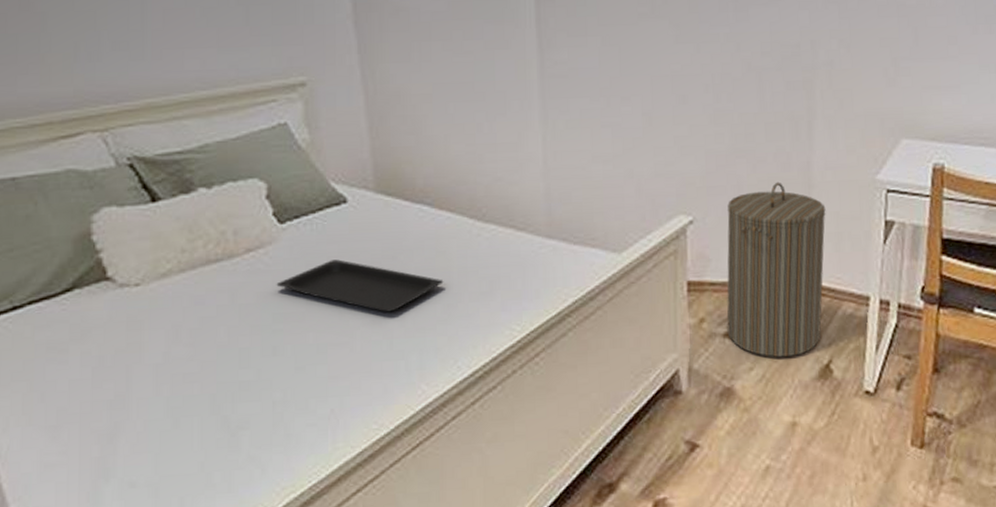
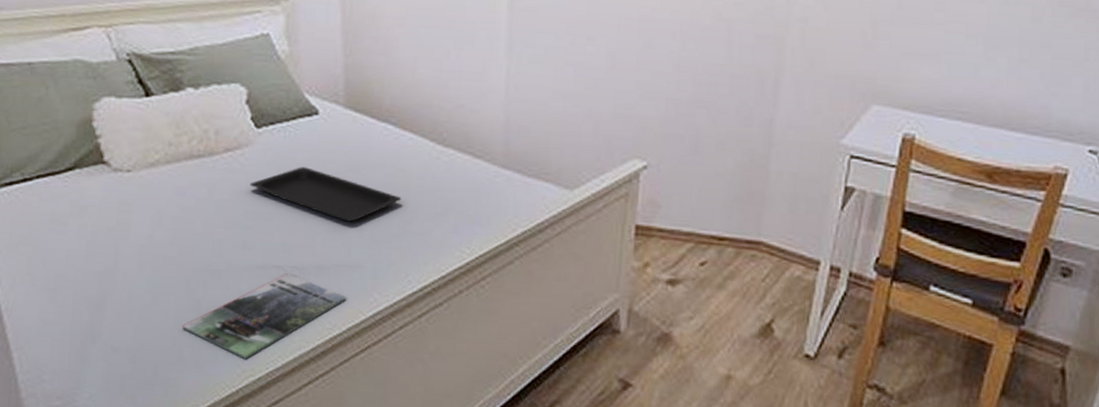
magazine: none [209,376,393,475] -> present [182,274,347,359]
laundry hamper: present [726,182,826,357] -> none [670,136,784,311]

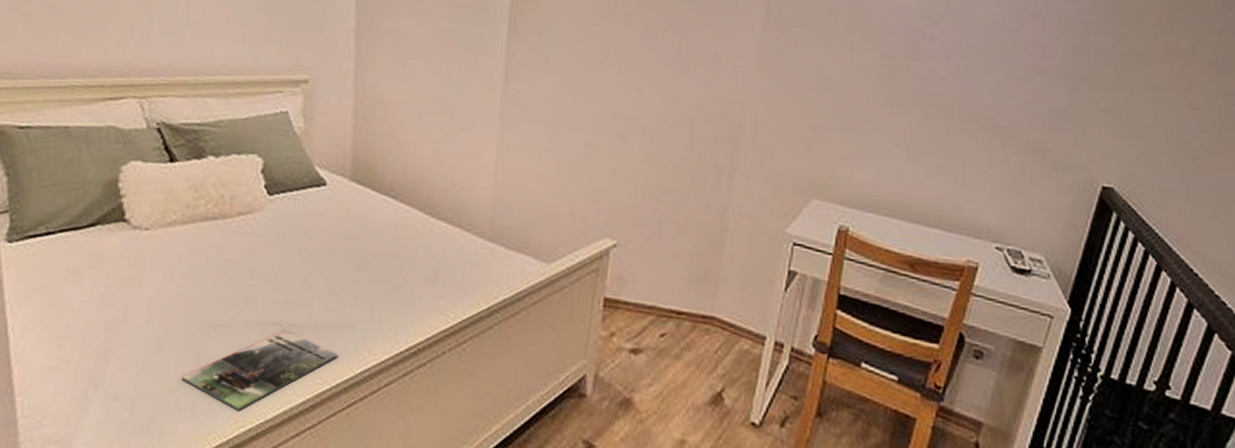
serving tray: present [250,167,402,222] -> none [258,232,396,285]

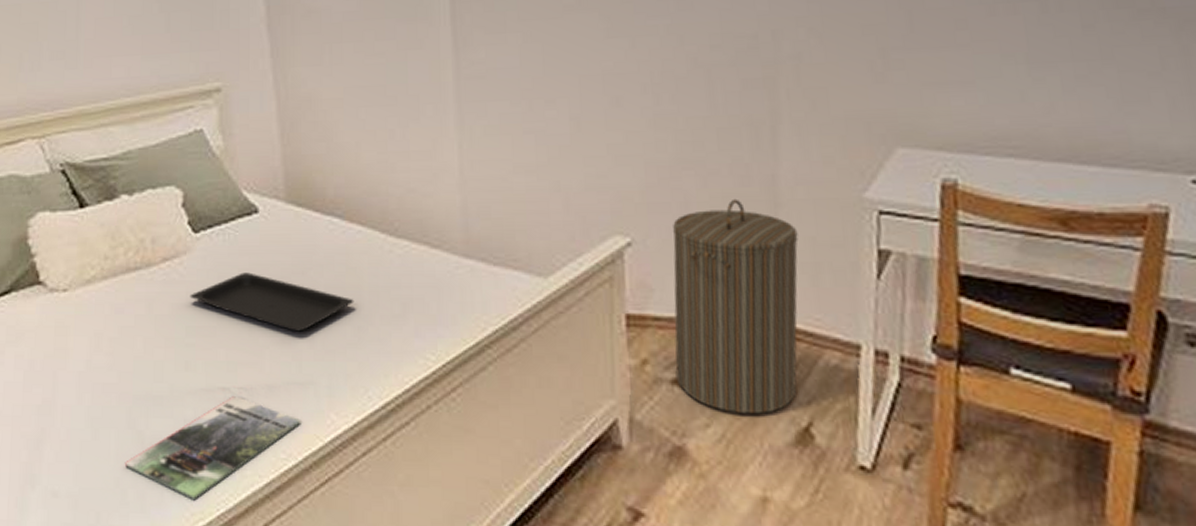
serving tray: none [258,232,396,285] -> present [190,272,354,332]
laundry hamper: none [633,221,736,380] -> present [673,198,799,414]

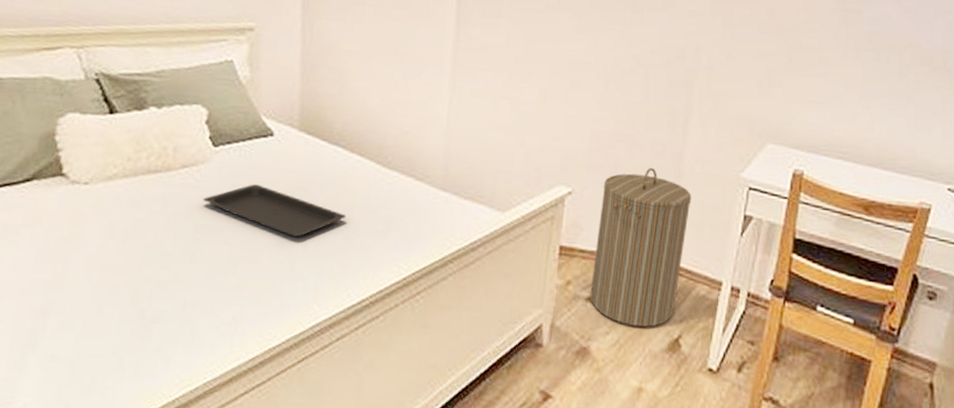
magazine: present [124,396,301,499] -> none [124,285,288,368]

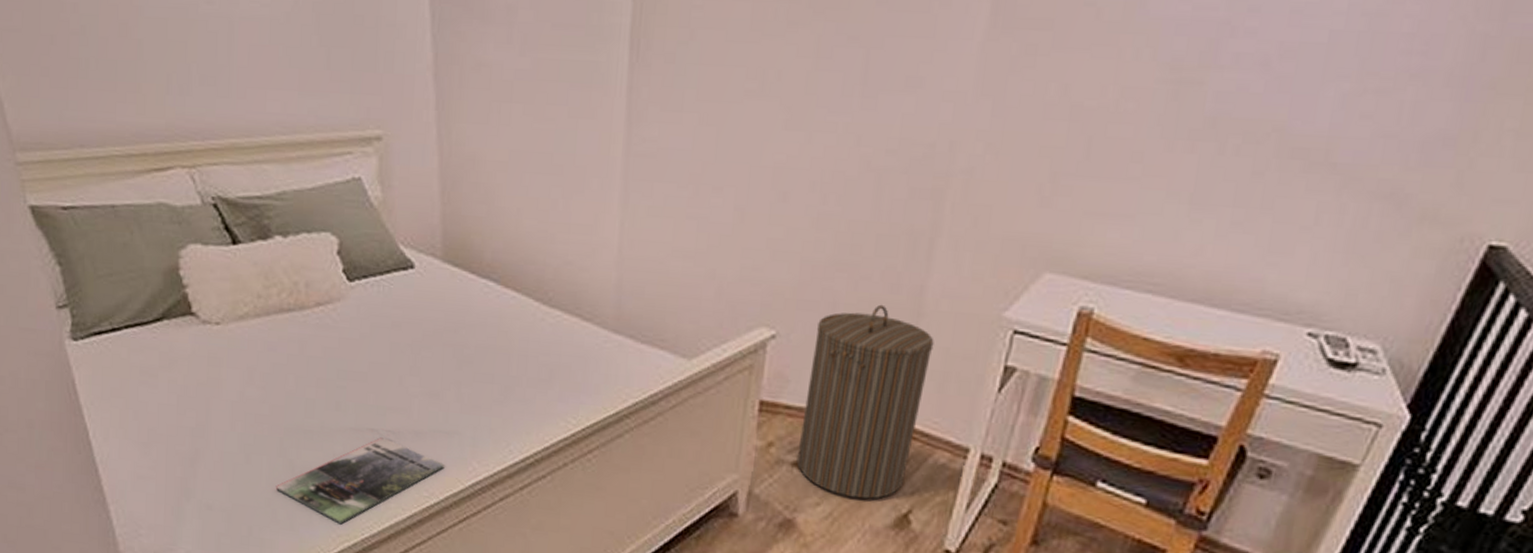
magazine: none [124,285,288,368] -> present [275,437,445,523]
serving tray: present [203,184,347,237] -> none [342,324,503,386]

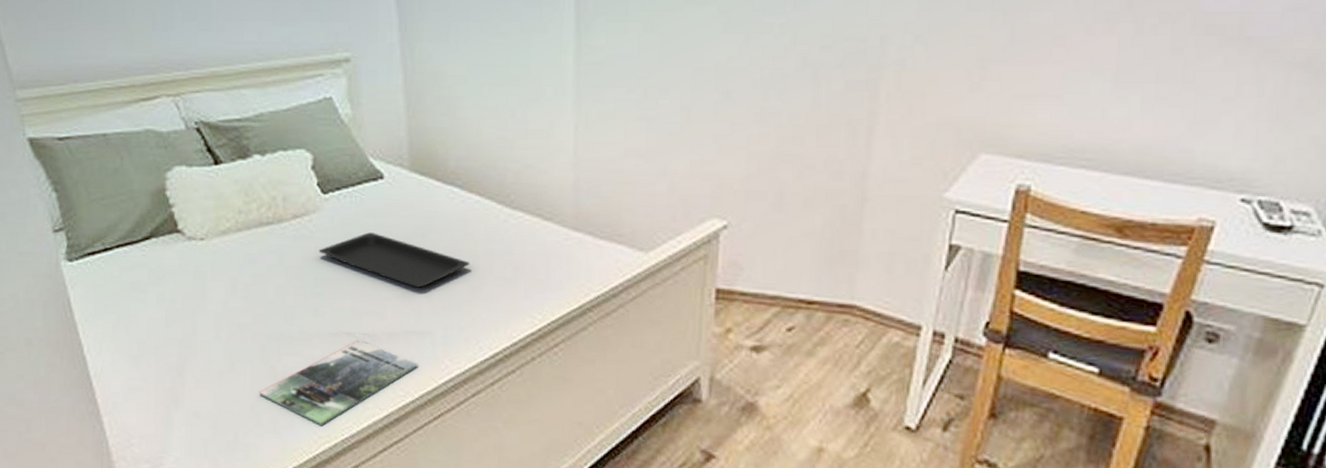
serving tray: none [342,324,503,386] -> present [318,232,470,288]
laundry hamper: present [796,304,934,499] -> none [755,191,880,380]

